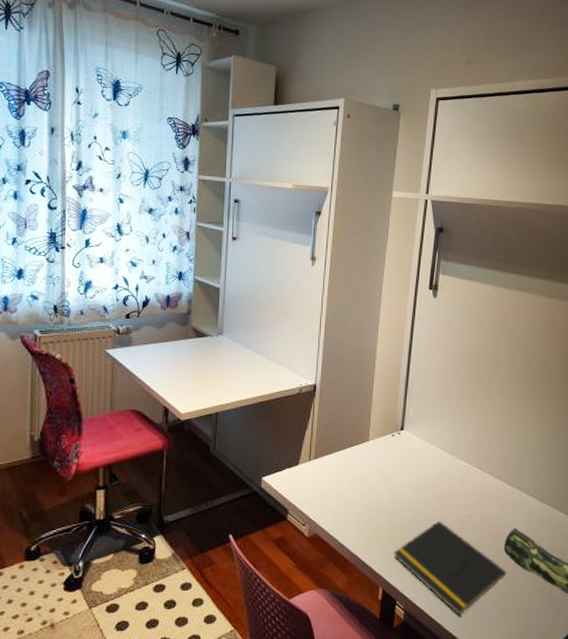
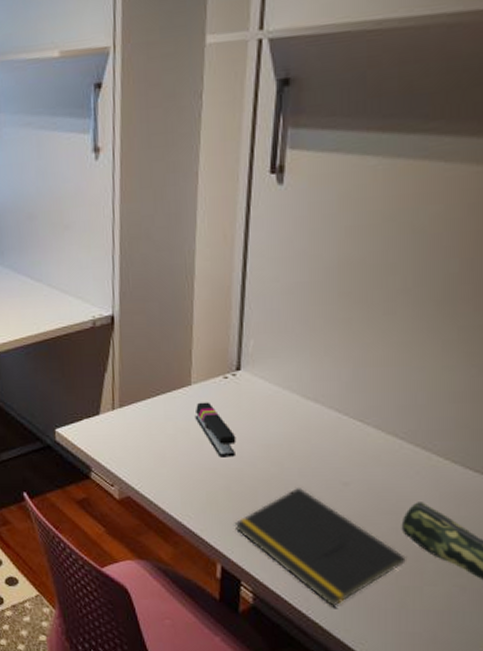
stapler: none [370,454,398,499] -> present [194,402,236,458]

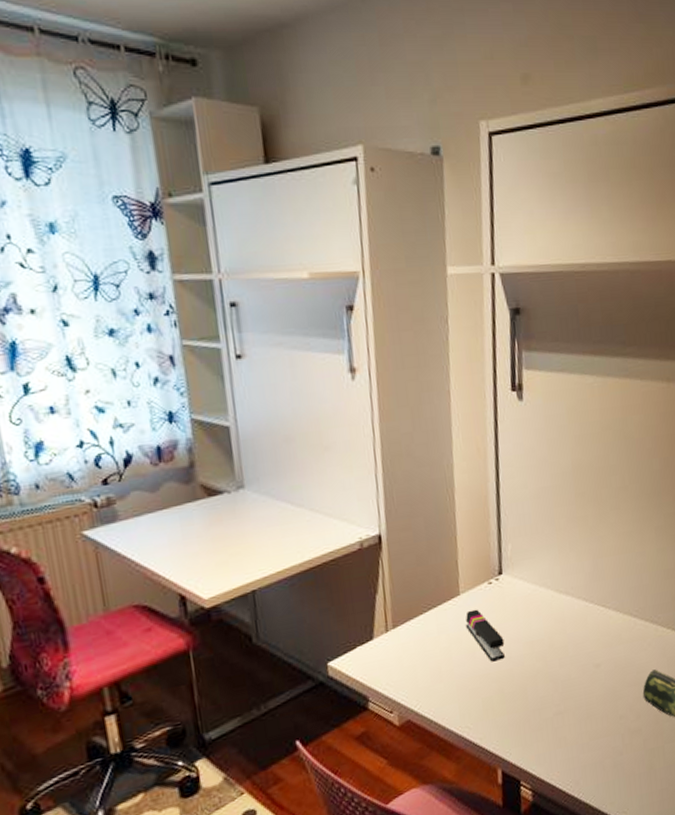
notepad: present [234,487,406,606] -> none [509,676,650,784]

